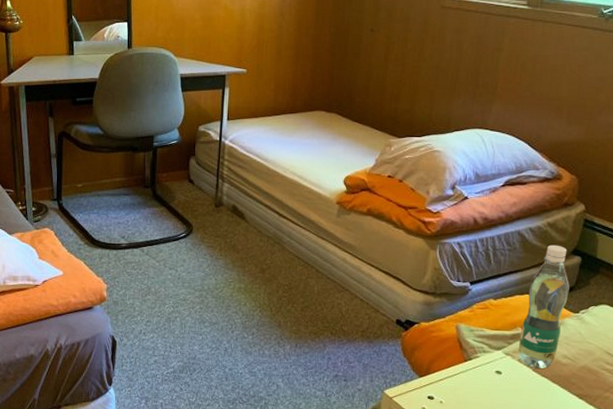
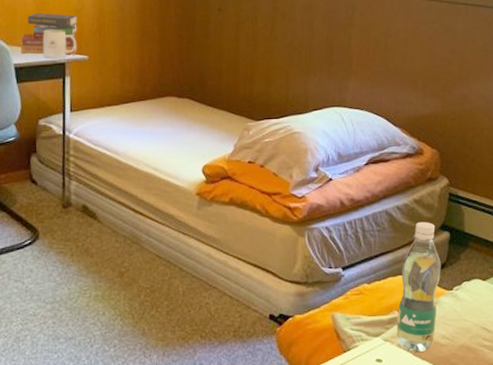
books: none [187,28,239,68] -> present [20,13,78,55]
mug: none [206,43,237,71] -> present [42,29,77,59]

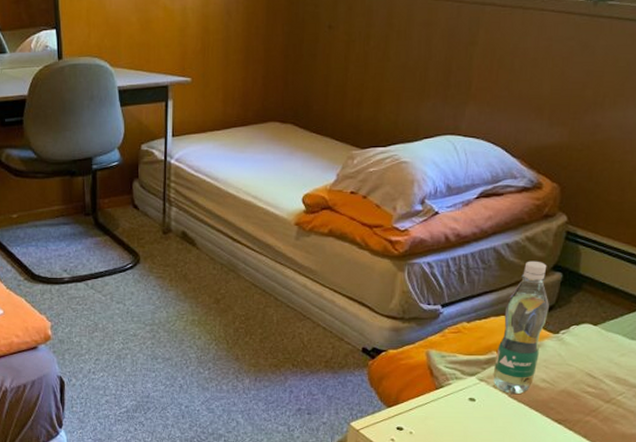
books: present [20,13,78,55] -> none [124,32,181,77]
mug: present [42,29,77,59] -> none [146,49,180,82]

